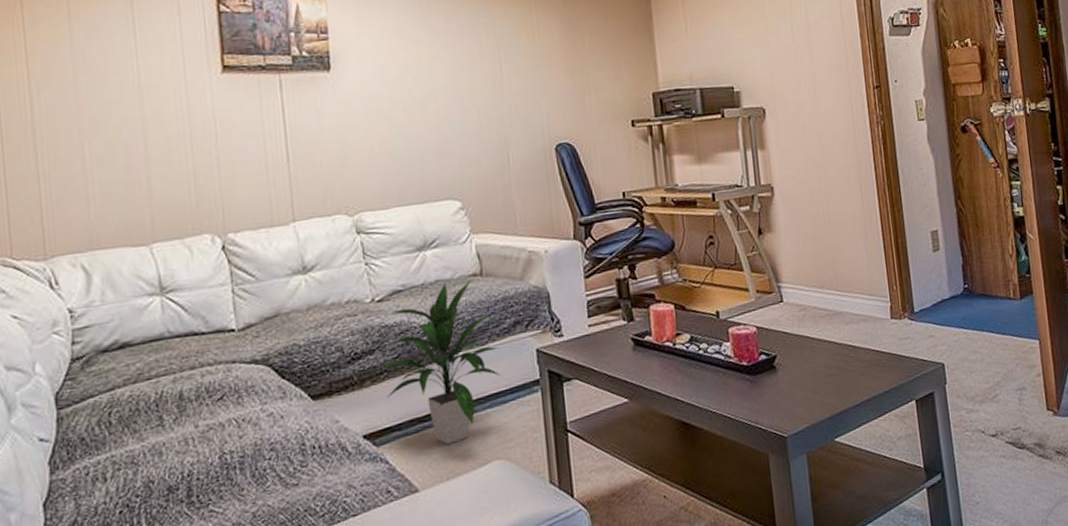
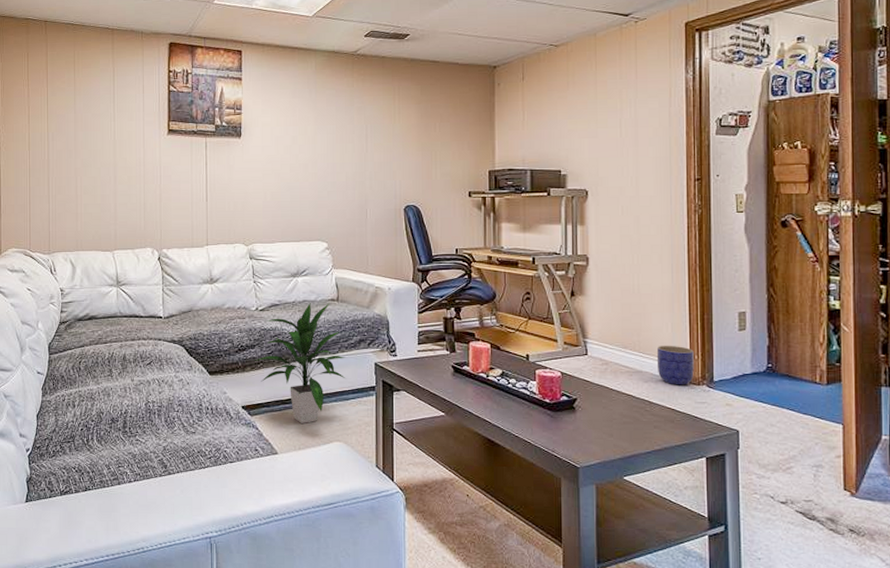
planter: none [854,277,895,323] -> present [656,345,694,386]

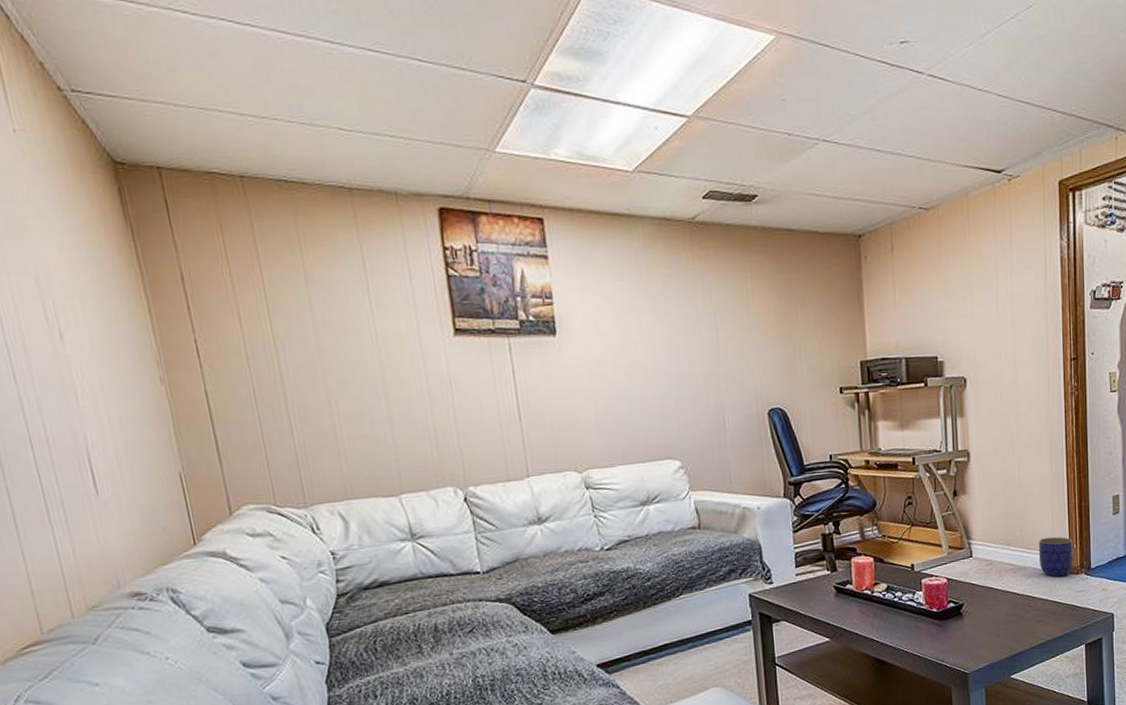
indoor plant: present [255,303,346,423] -> none [606,532,717,674]

